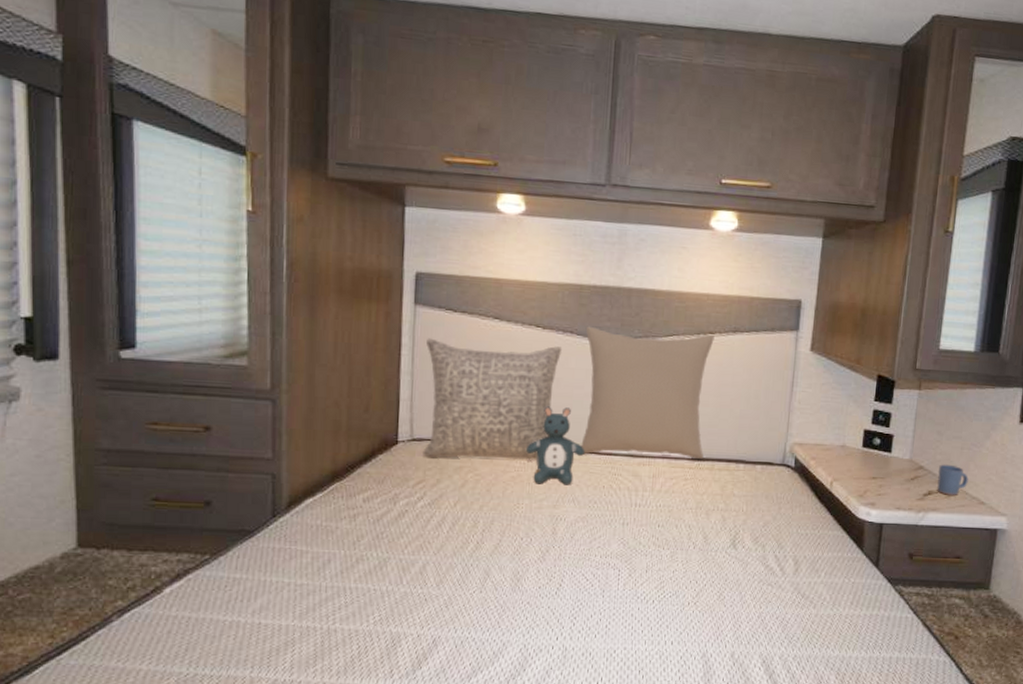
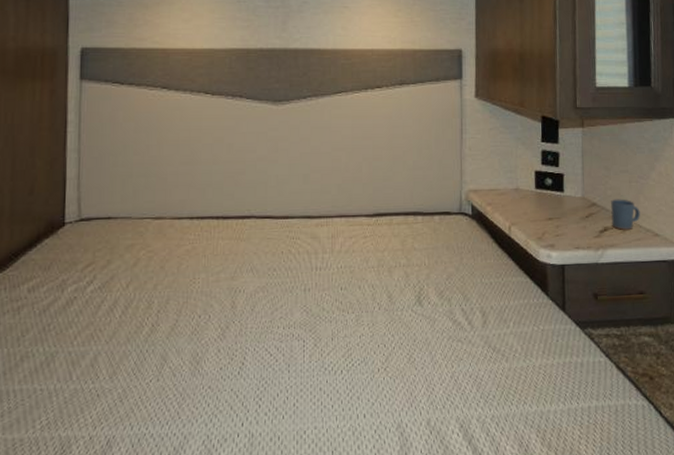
pillow: present [422,338,563,460] -> none [91,112,233,237]
stuffed animal: present [525,406,585,486] -> none [199,173,260,256]
pillow: present [581,326,715,459] -> none [255,88,382,219]

